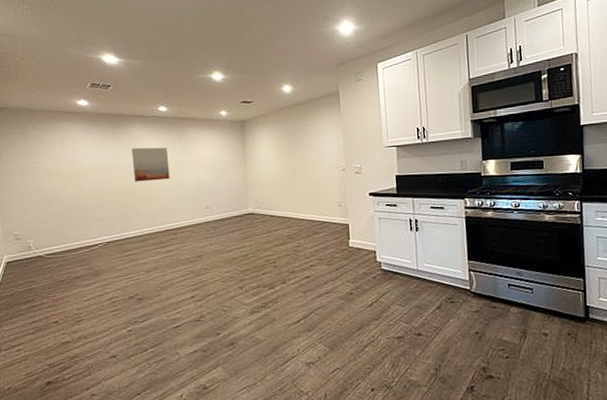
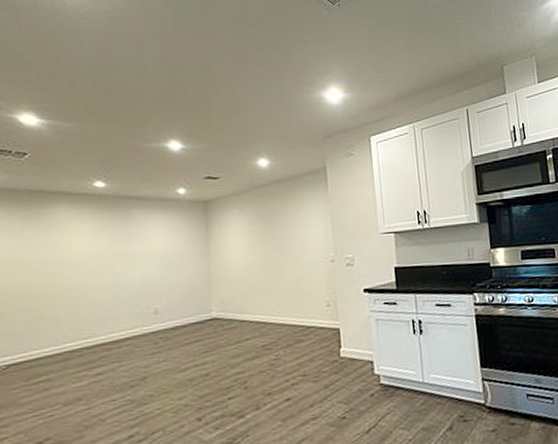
wall art: present [132,147,170,182] -> none [53,233,105,281]

